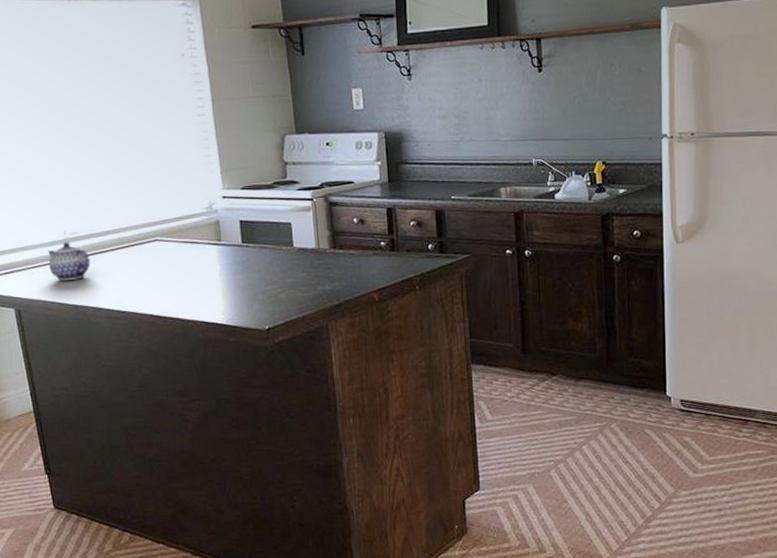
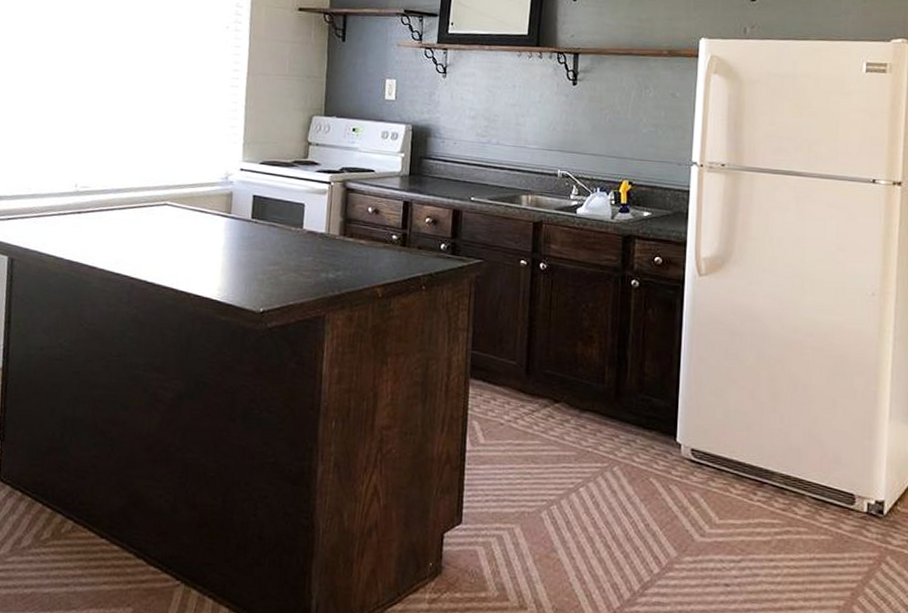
teapot: present [47,242,91,281] -> none [52,194,96,235]

